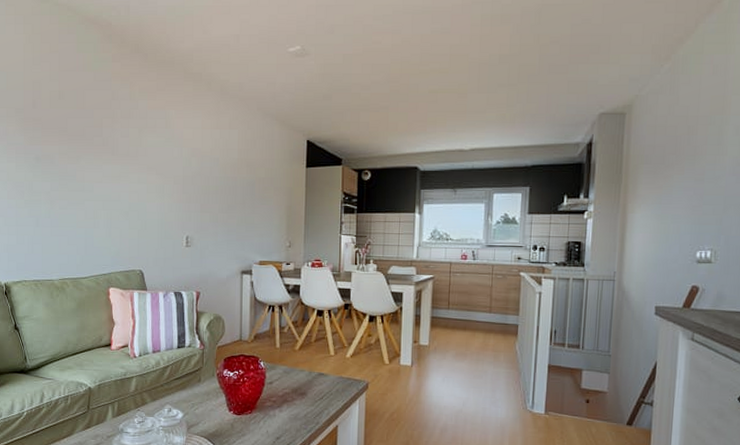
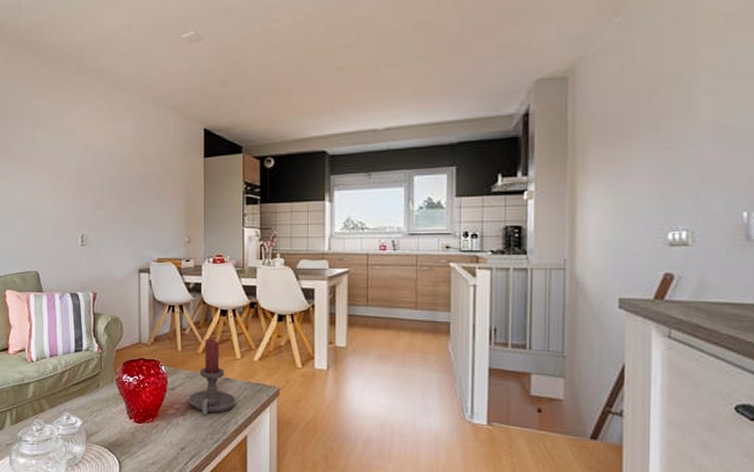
candle holder: none [285,336,329,407] -> present [188,338,236,415]

